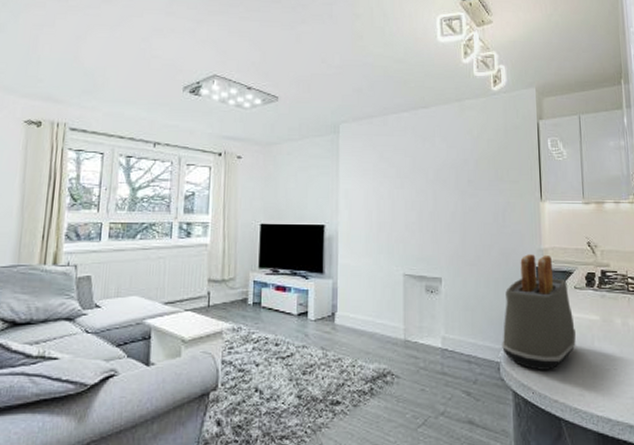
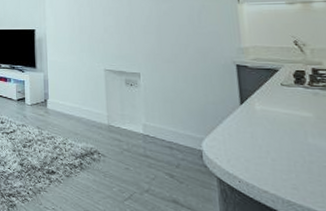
toaster: present [502,254,576,372] -> none [203,53,286,163]

